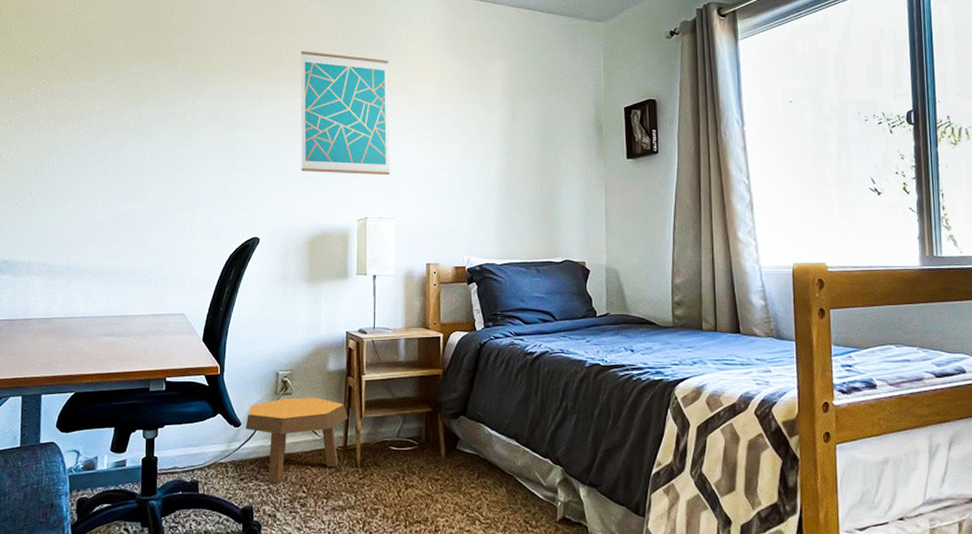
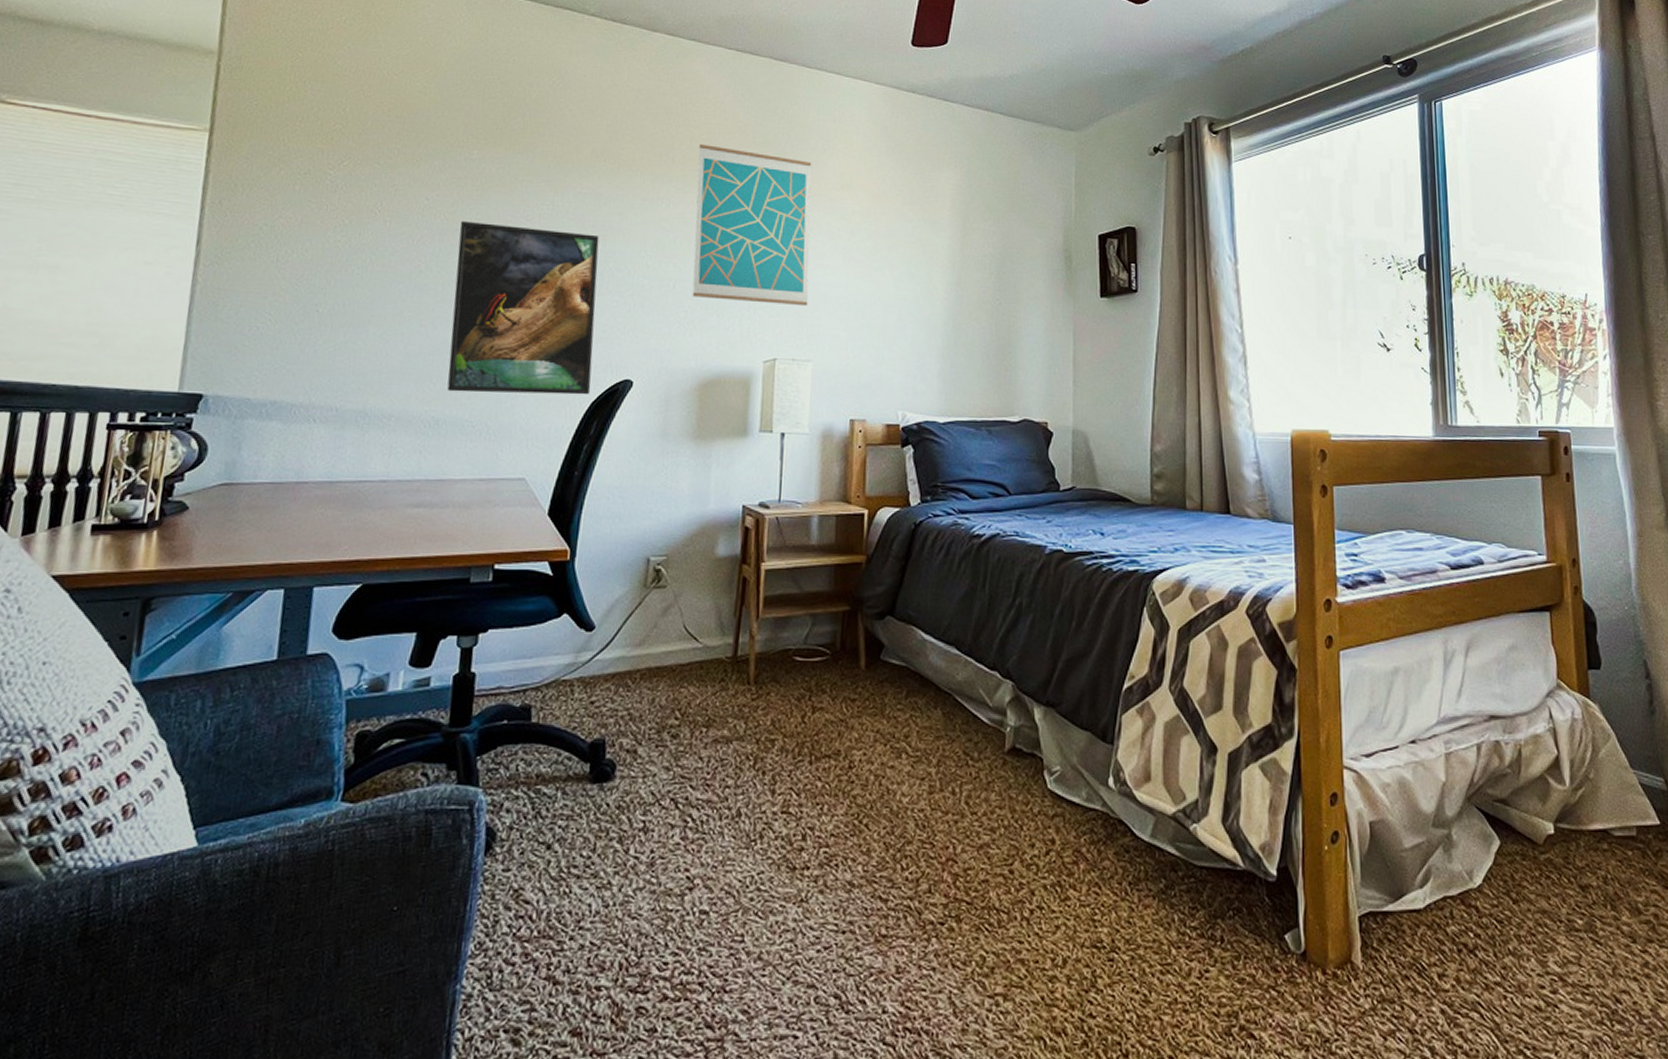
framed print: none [125,120,229,250] -> present [447,220,600,395]
footstool: present [245,397,349,483] -> none [600,591,741,707]

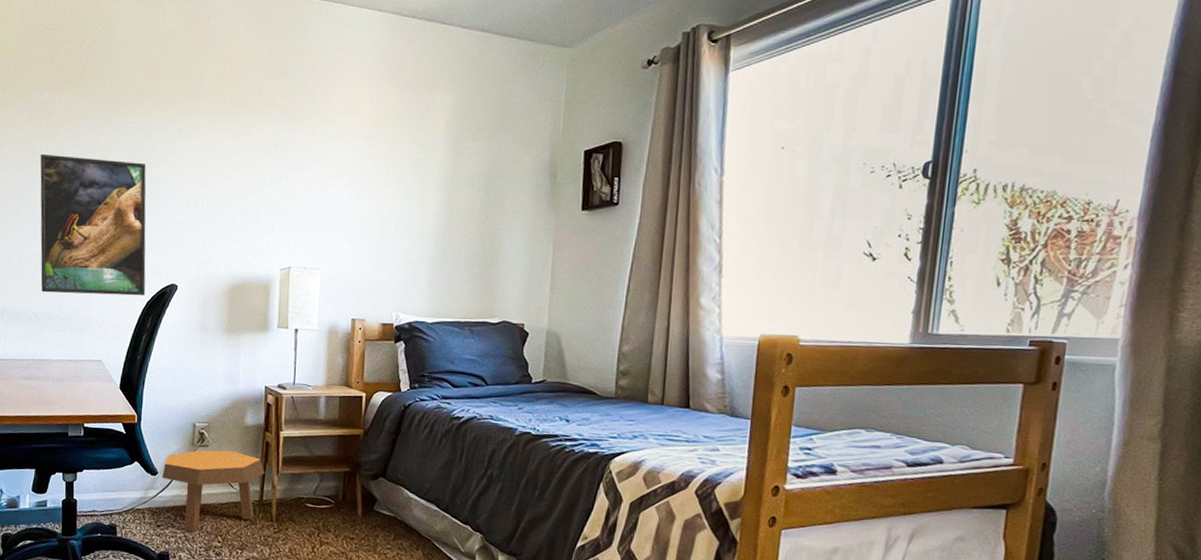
footstool: none [600,591,741,707] -> present [162,450,265,532]
wall art: present [692,144,812,307] -> none [221,78,321,222]

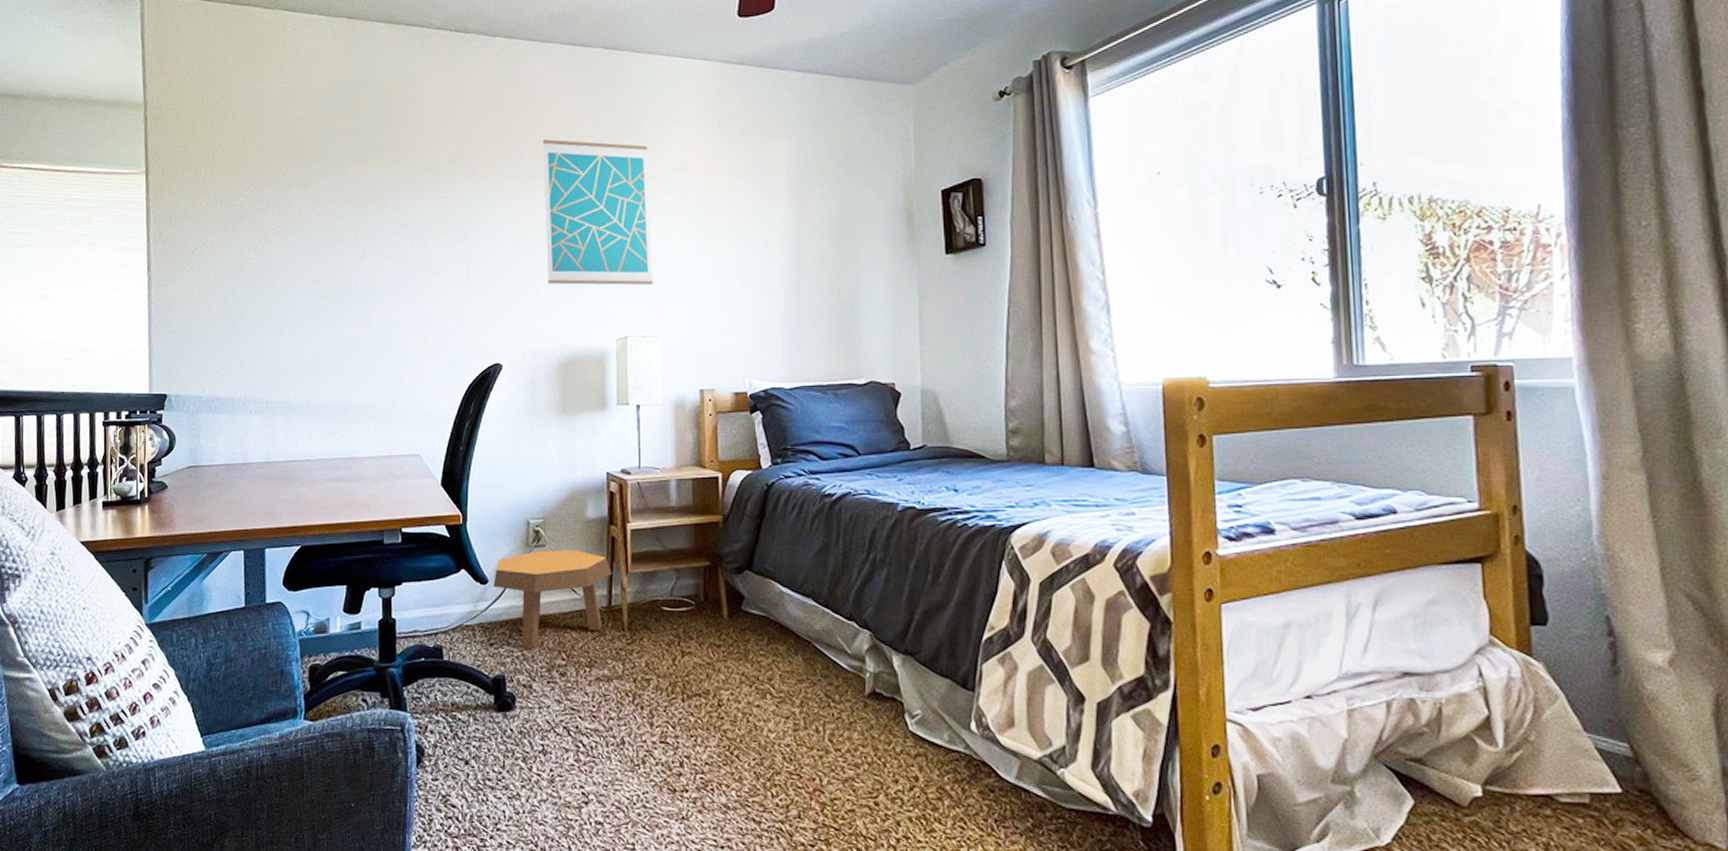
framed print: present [40,153,146,296] -> none [346,231,467,382]
wall art: none [221,78,321,222] -> present [542,139,654,286]

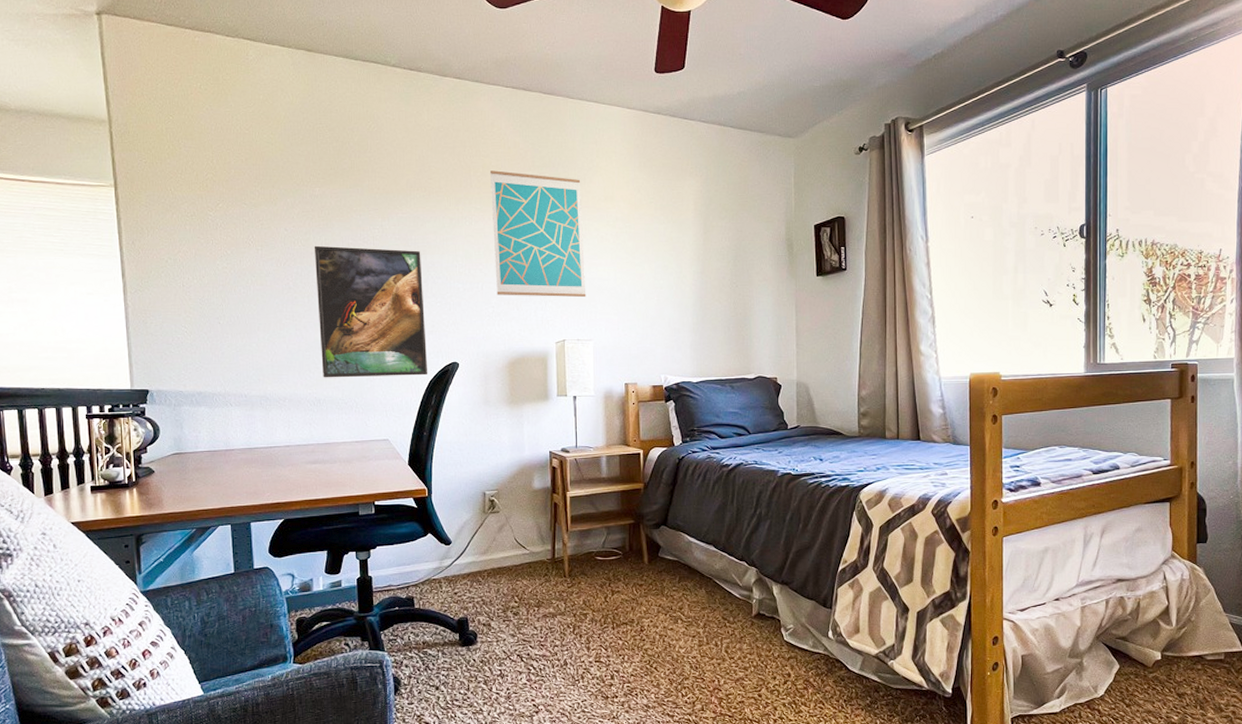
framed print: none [346,231,467,382] -> present [314,245,428,378]
footstool: present [493,549,612,649] -> none [456,514,555,595]

